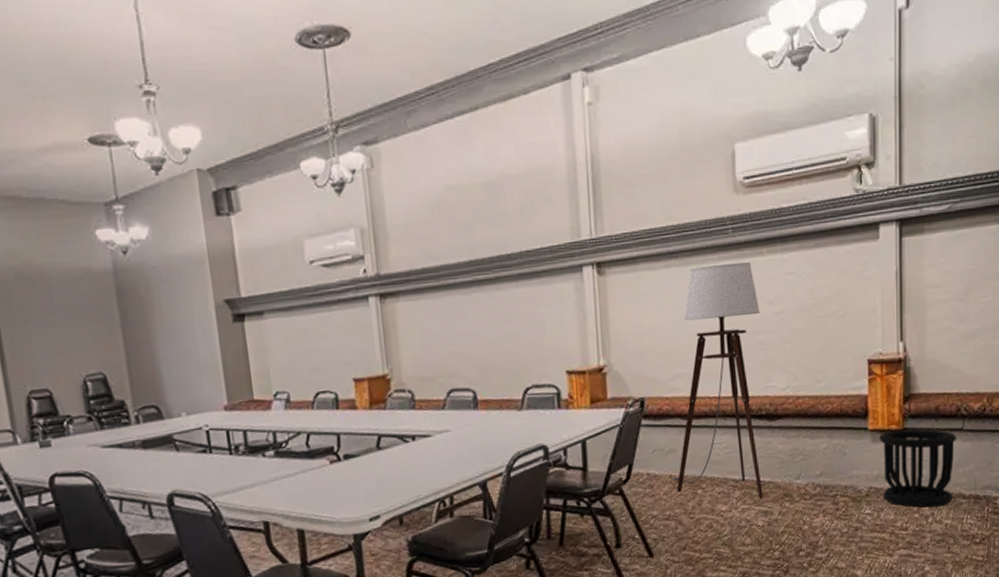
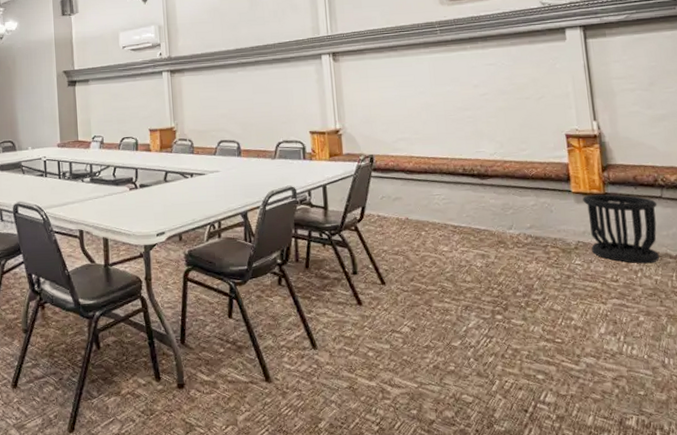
floor lamp: present [671,261,763,500] -> none [398,55,480,244]

